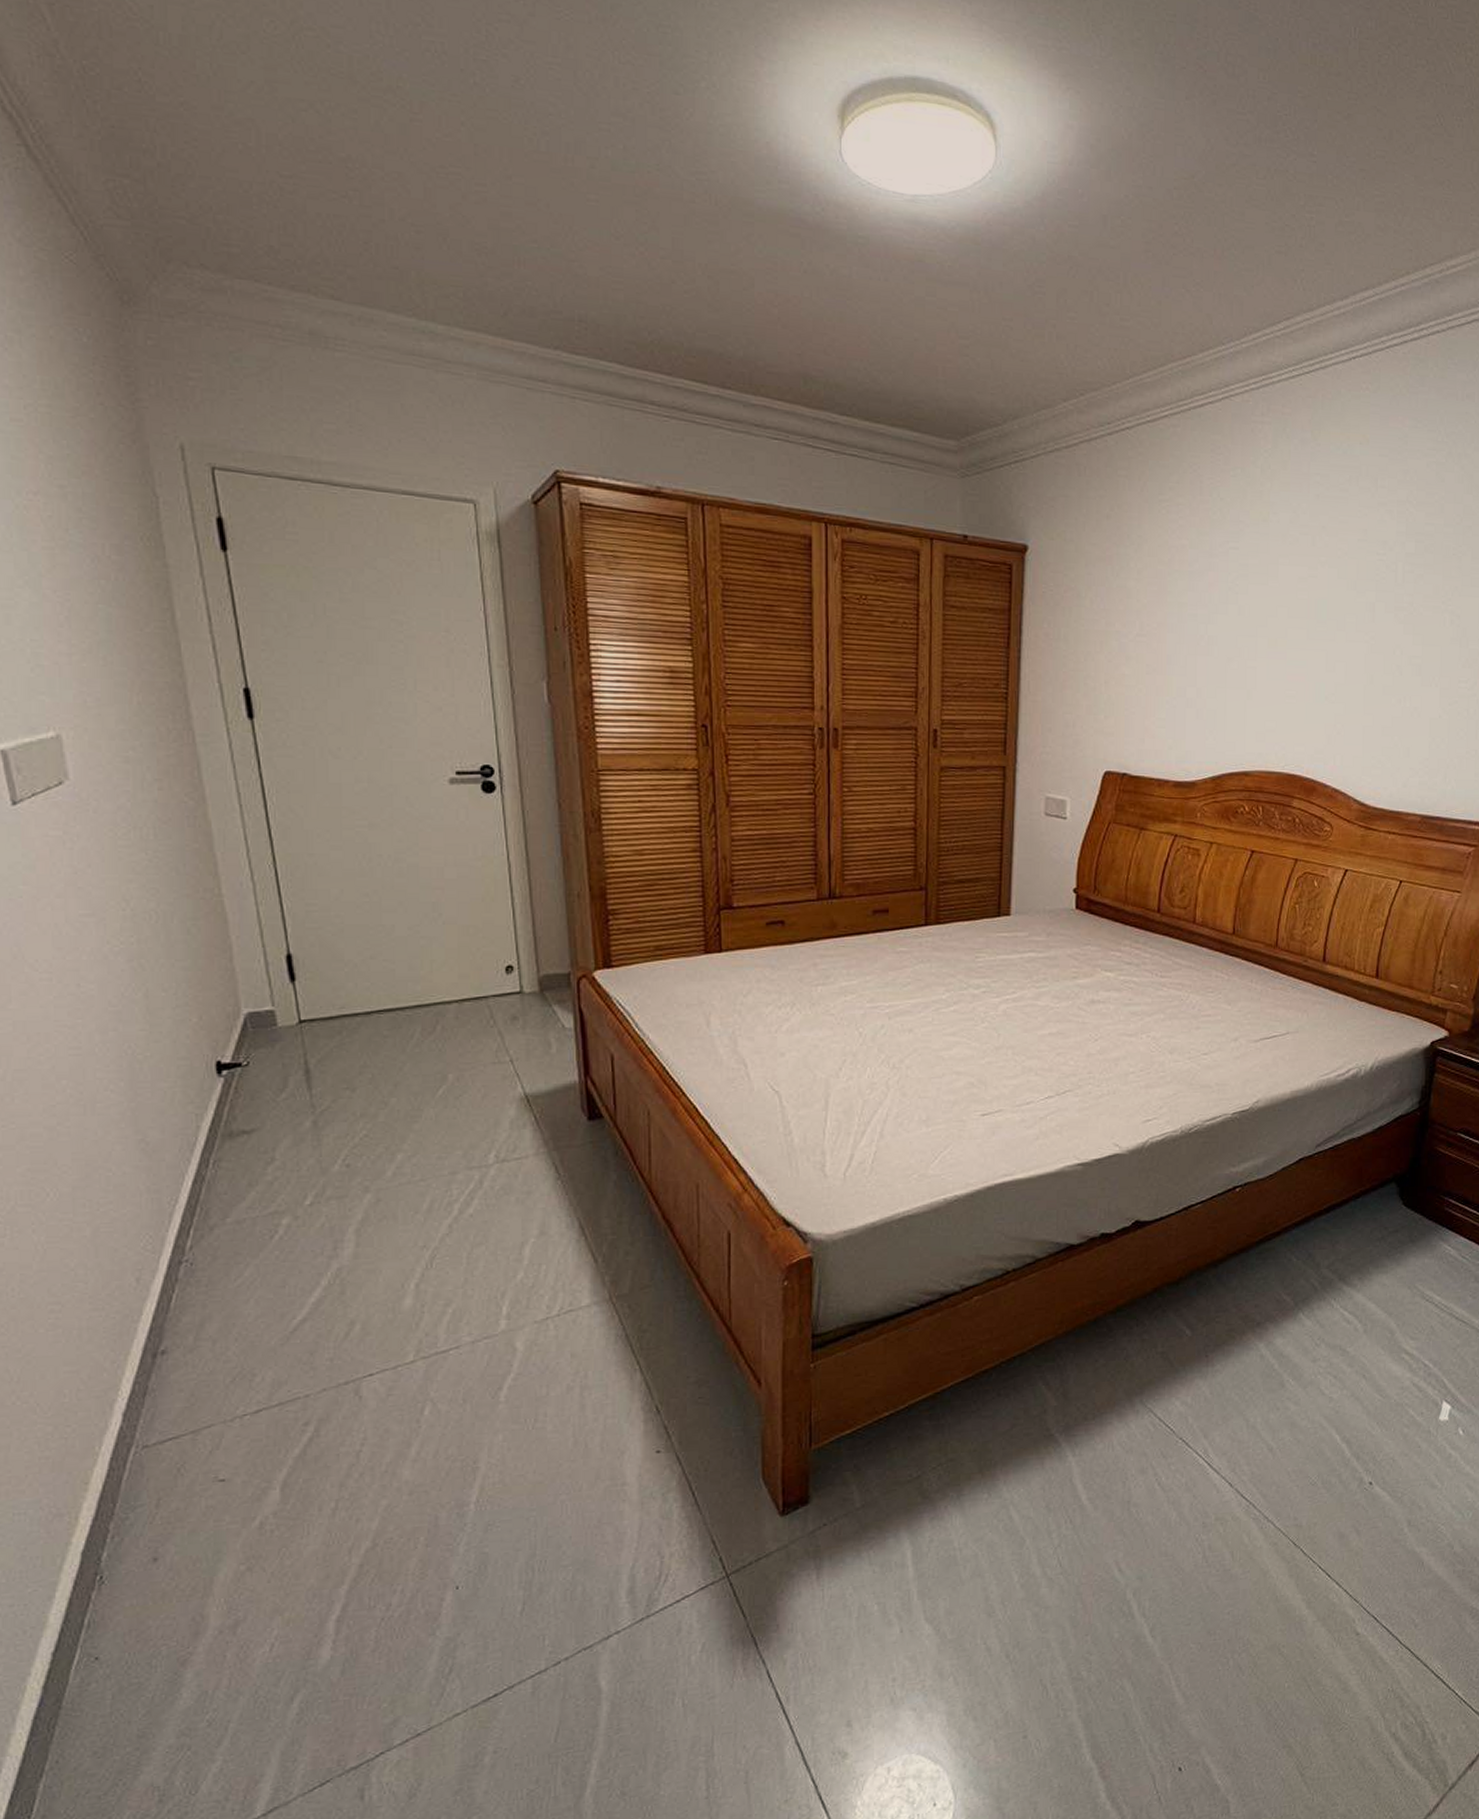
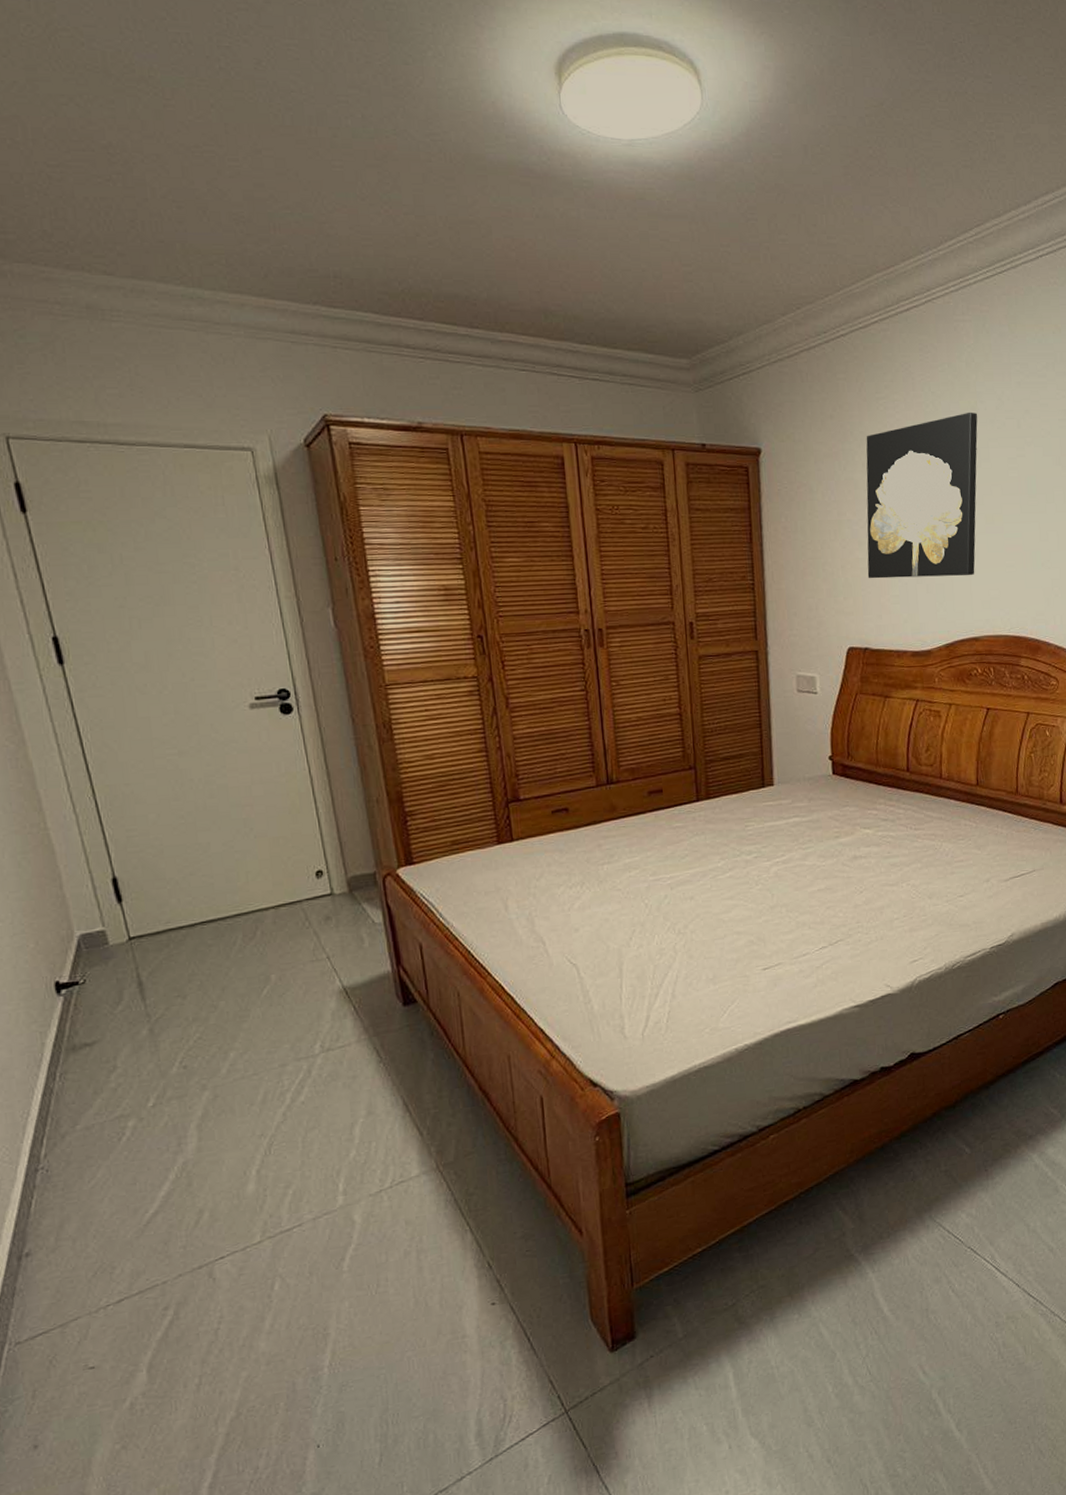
wall art: none [1133,523,1268,704] -> present [866,412,978,579]

